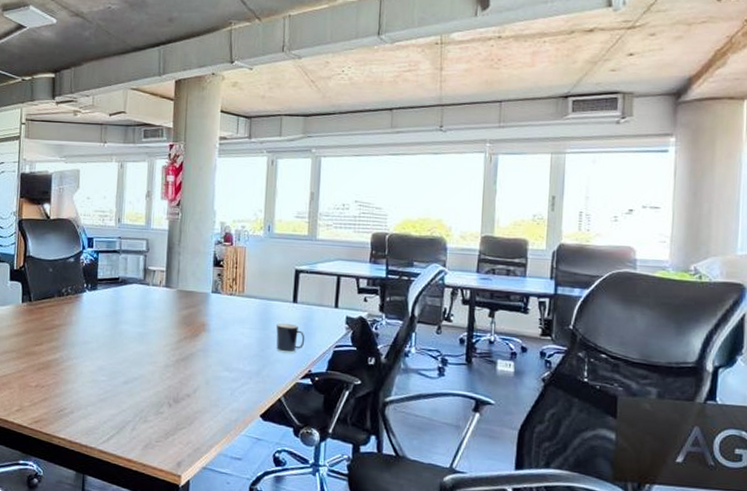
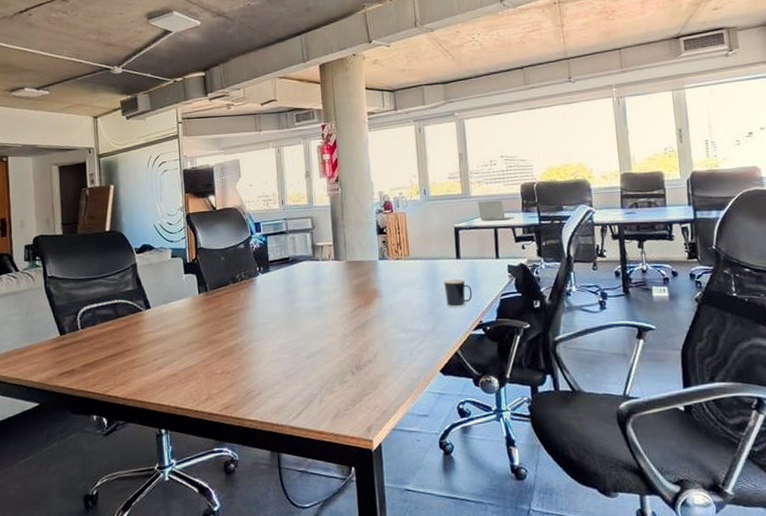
laptop: none [323,246,360,269] -> present [478,200,514,221]

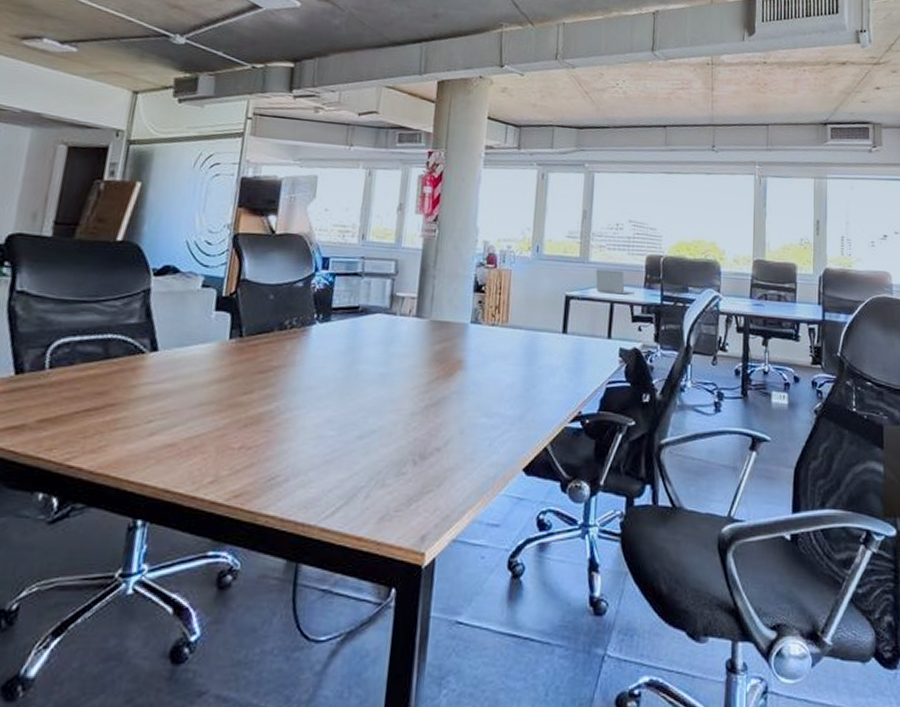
mug: present [444,279,473,308] -> none [542,358,575,393]

